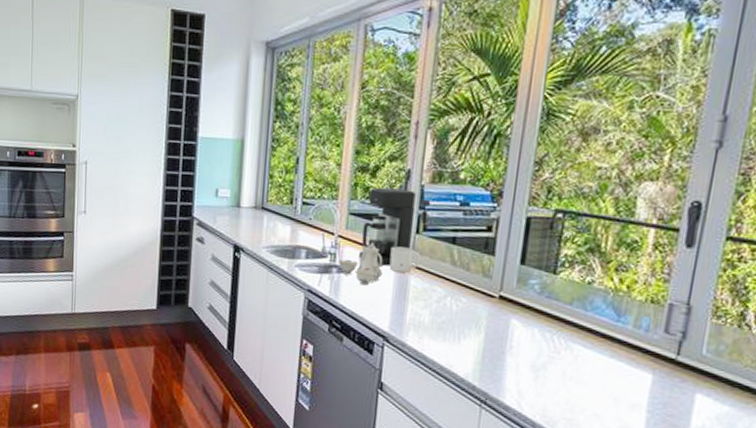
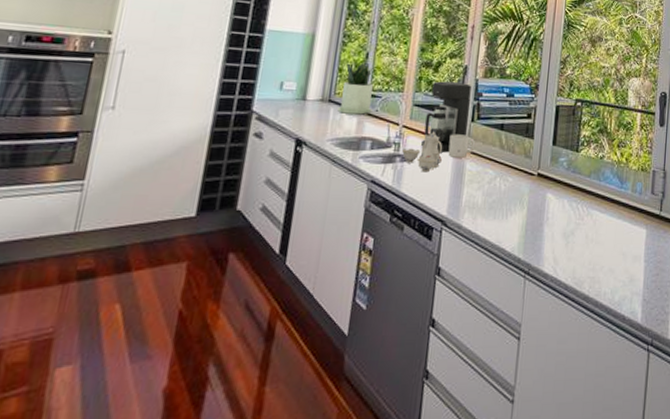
planter: none [271,167,306,223] -> present [337,61,373,115]

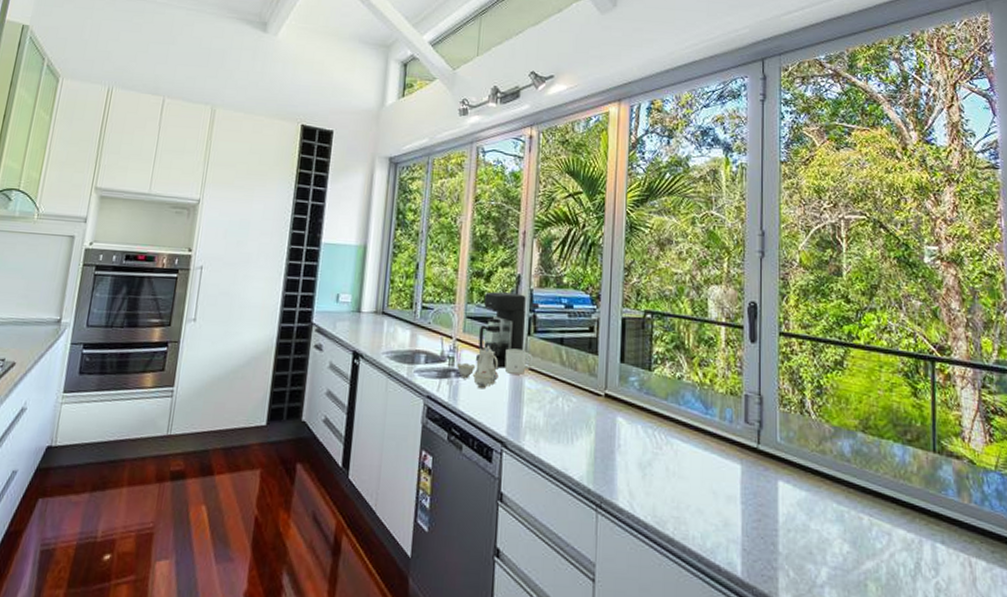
planter: present [337,61,373,115] -> none [391,273,425,328]

